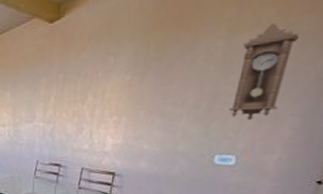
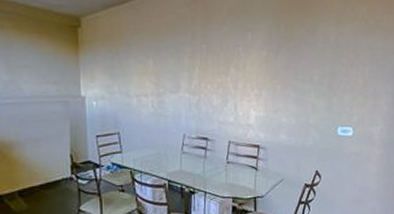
pendulum clock: present [229,22,300,121] -> none [344,18,383,97]

